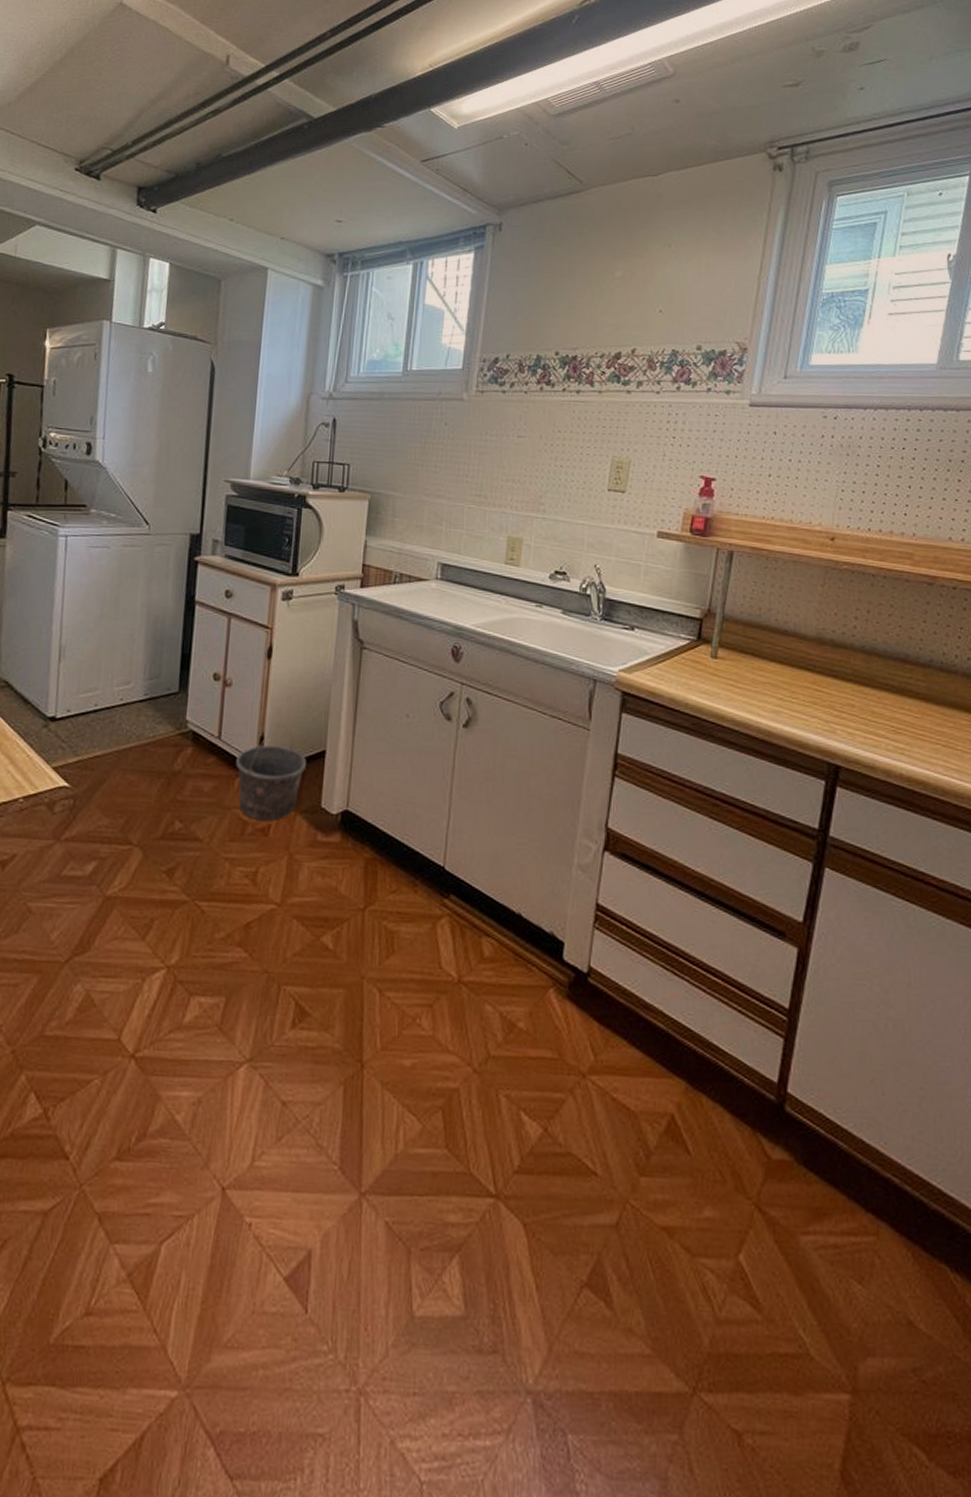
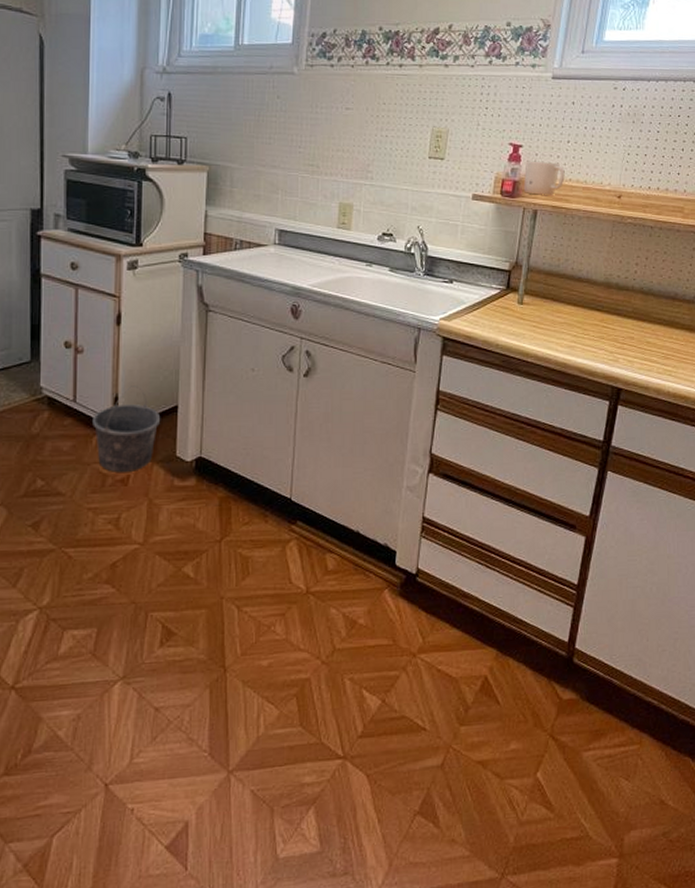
mug: none [717,495,766,535] -> present [523,160,565,195]

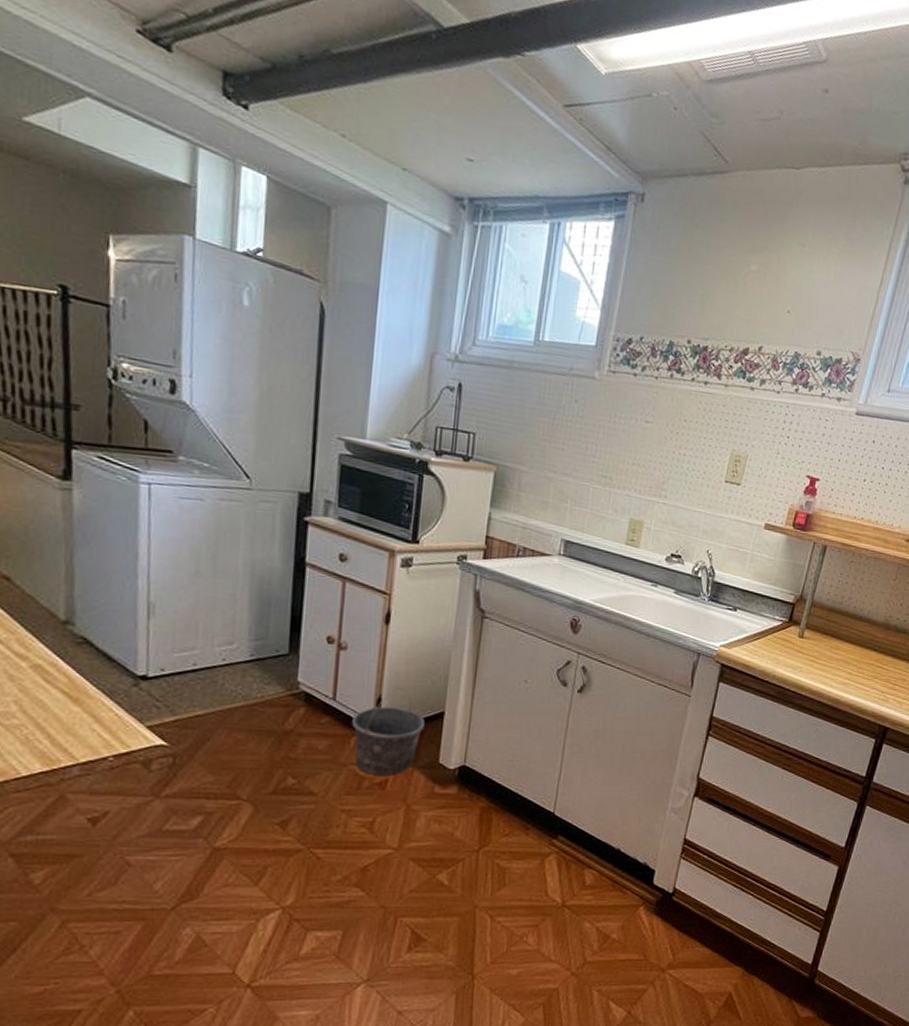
mug: present [523,160,565,195] -> none [815,495,858,533]

